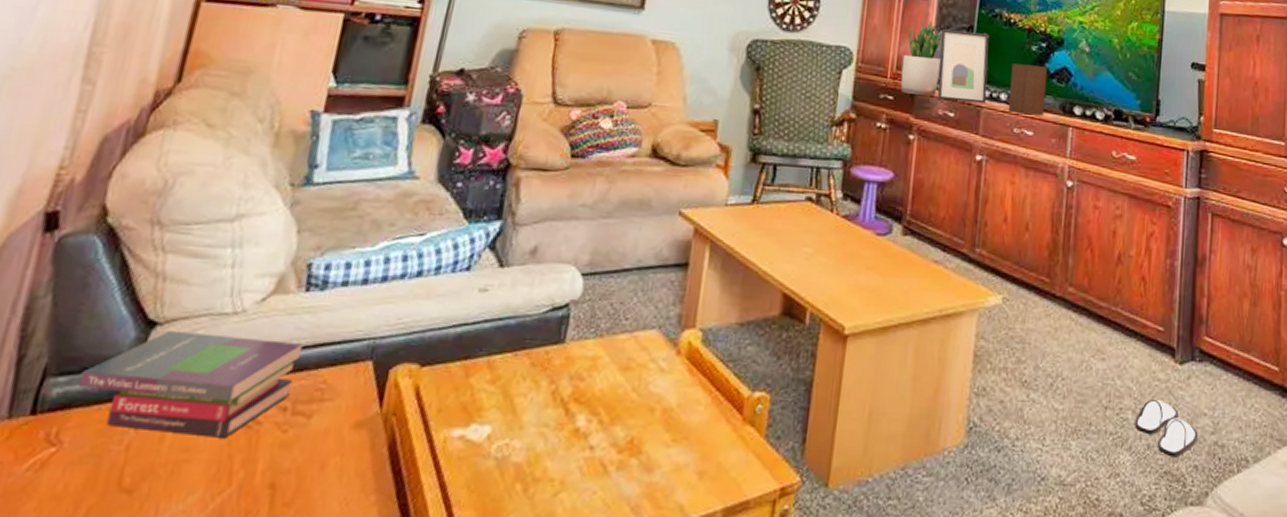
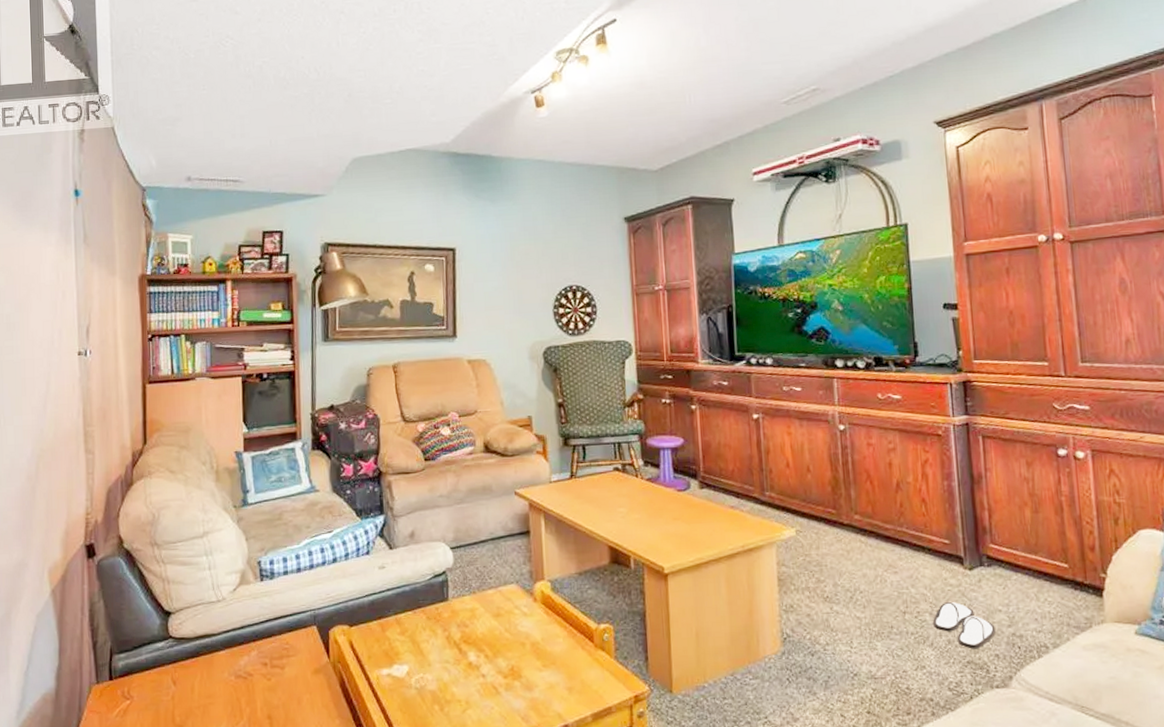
books: present [78,330,303,438] -> none [133,616,268,687]
planter: present [901,21,942,96] -> none [674,307,709,372]
picture frame: present [938,29,990,104] -> none [705,309,755,372]
speaker: present [1008,63,1048,116] -> none [772,329,809,375]

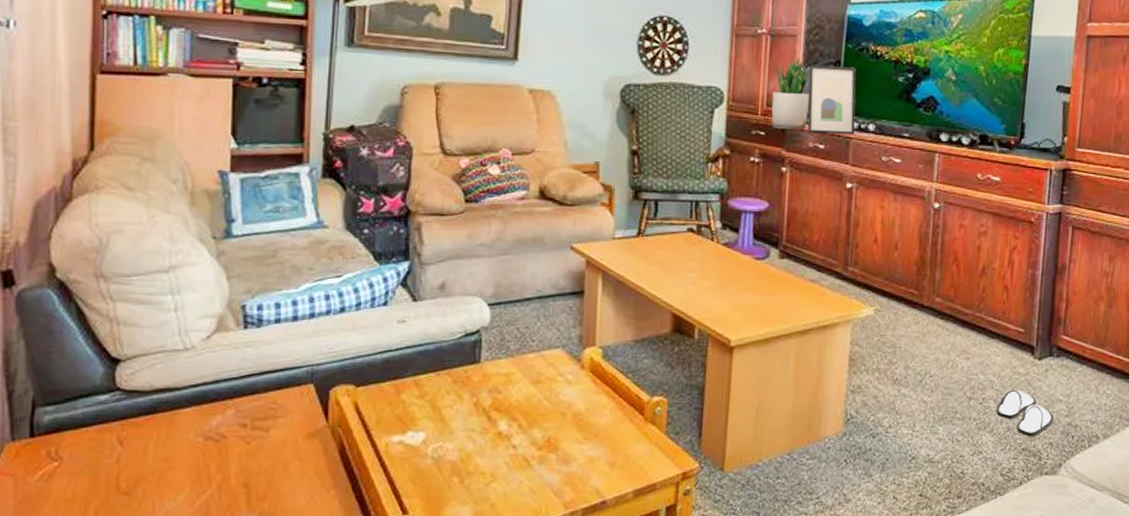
planter: none [674,307,709,372] -> present [771,57,810,130]
picture frame: none [705,309,755,372] -> present [807,65,857,135]

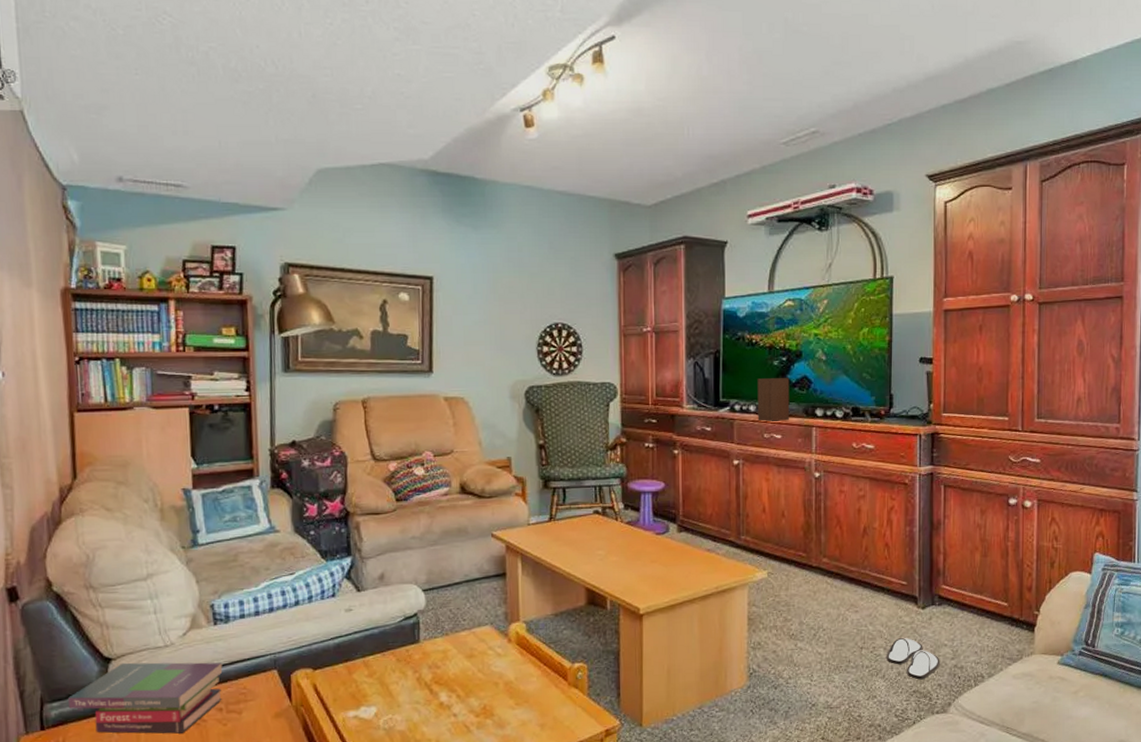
books: none [64,365,251,450] -> present [67,662,223,734]
planter: present [771,57,810,130] -> none [660,350,694,416]
picture frame: present [807,65,857,135] -> none [692,356,738,418]
speaker: none [876,95,915,144] -> present [757,378,790,422]

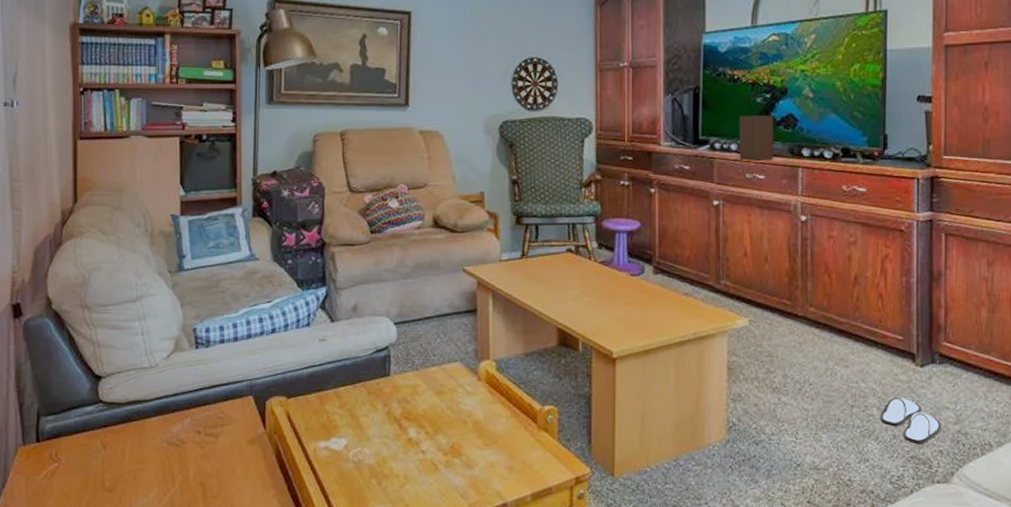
books: present [67,662,223,734] -> none [61,381,202,453]

